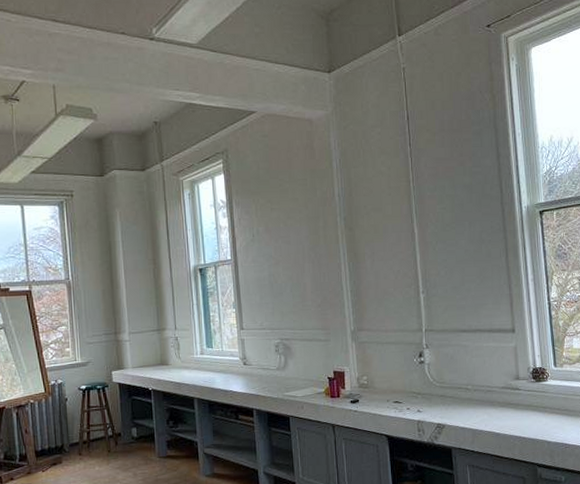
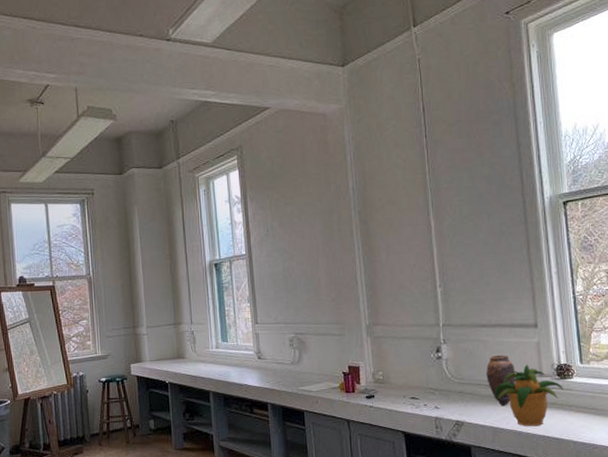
ceramic pot: none [466,359,494,409] -> present [486,354,516,406]
potted plant: none [474,368,538,428] -> present [495,364,563,426]

